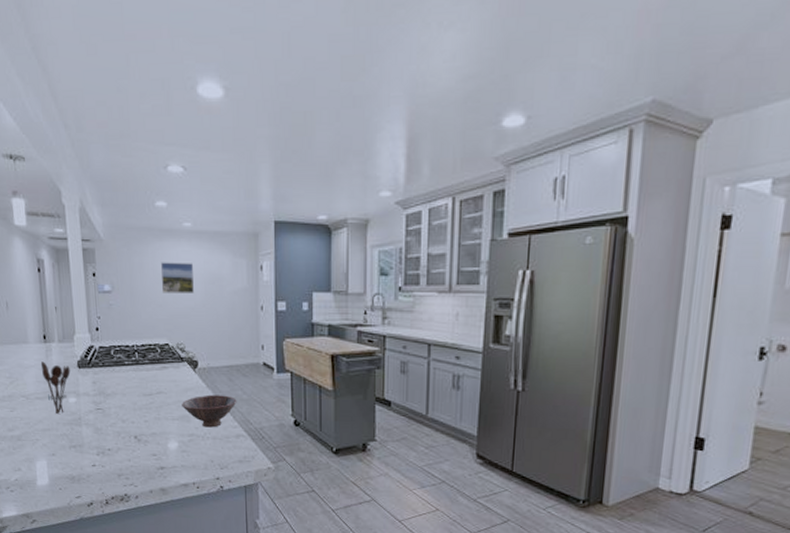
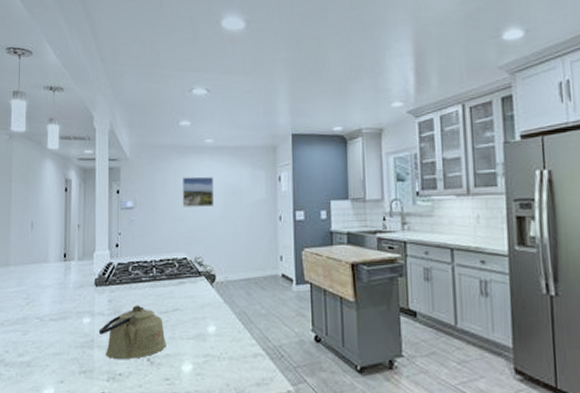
utensil holder: present [40,361,71,415] -> none [58,281,87,337]
kettle: none [85,387,152,437] -> present [98,305,166,360]
bowl: present [182,394,237,428] -> none [198,310,255,347]

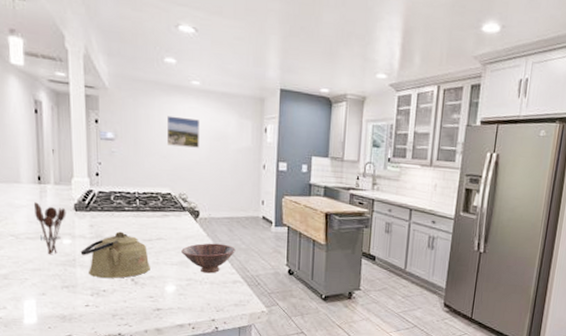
utensil holder: none [58,281,87,337] -> present [33,202,66,255]
bowl: none [198,310,255,347] -> present [181,243,236,274]

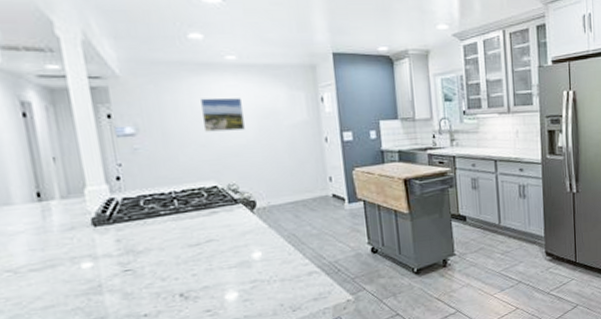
utensil holder: present [33,202,66,255] -> none [34,224,82,286]
kettle: present [80,231,150,279] -> none [106,240,203,301]
bowl: present [181,243,236,274] -> none [239,233,306,271]

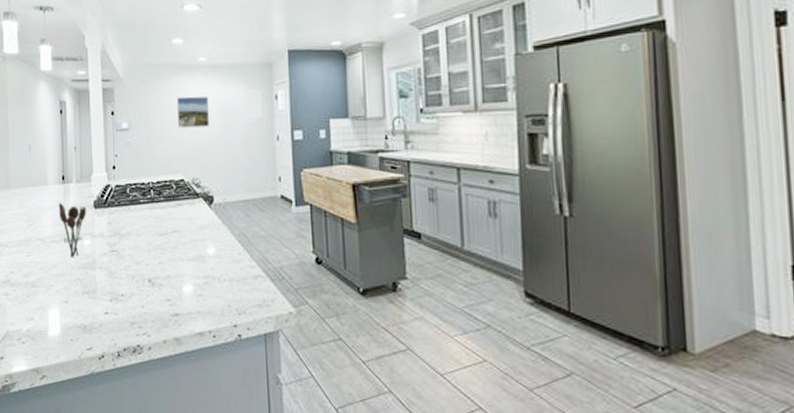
utensil holder: none [34,224,82,286] -> present [58,203,87,258]

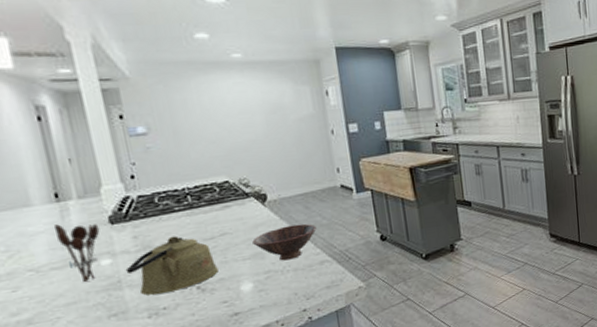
kettle: none [99,227,167,281] -> present [125,236,219,296]
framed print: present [177,96,209,128] -> none [209,95,253,129]
bowl: none [197,232,254,268] -> present [252,224,317,261]

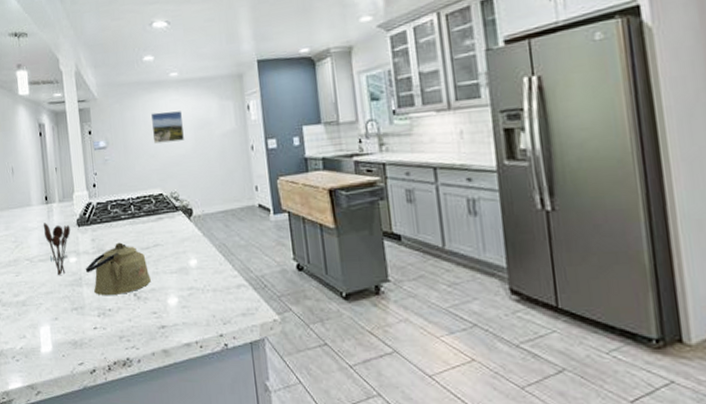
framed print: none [209,95,253,129] -> present [151,111,184,144]
bowl: present [252,224,317,261] -> none [179,242,235,279]

